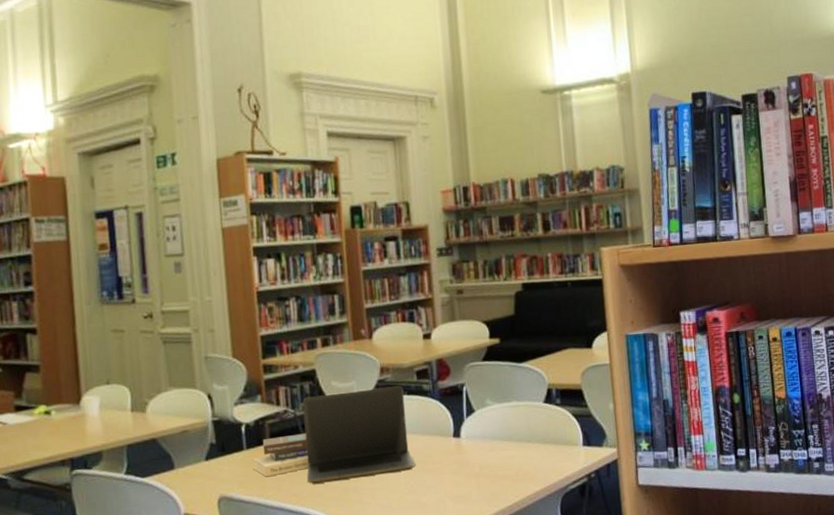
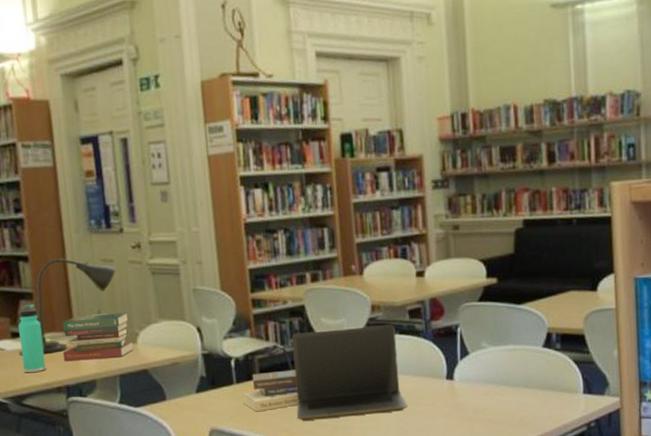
desk lamp: none [21,330,127,429] -> present [18,258,116,355]
thermos bottle: none [23,375,50,447] -> present [18,303,46,373]
books: none [68,382,142,434] -> present [62,312,133,362]

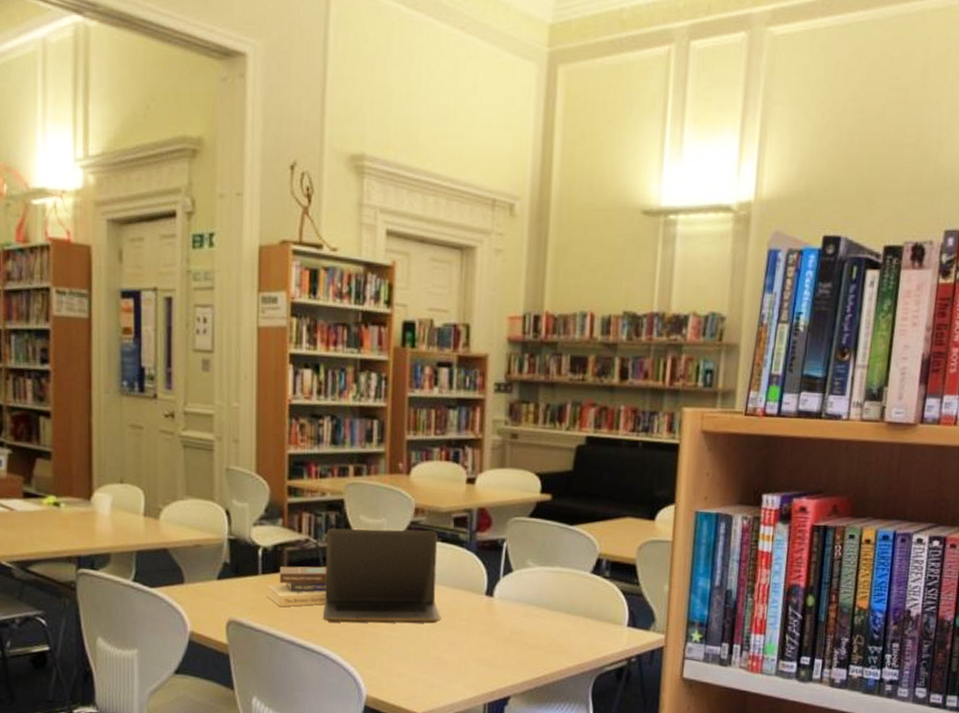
desk lamp: present [18,258,116,355] -> none [29,418,145,520]
thermos bottle: present [18,303,46,373] -> none [32,463,57,539]
books: present [62,312,133,362] -> none [77,482,154,532]

